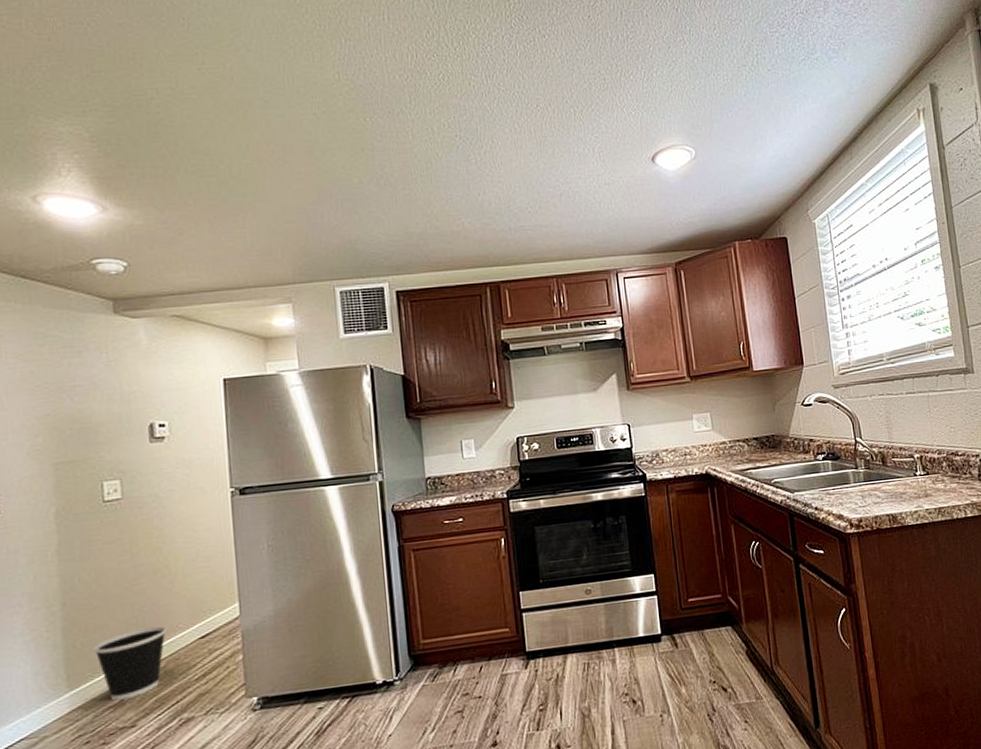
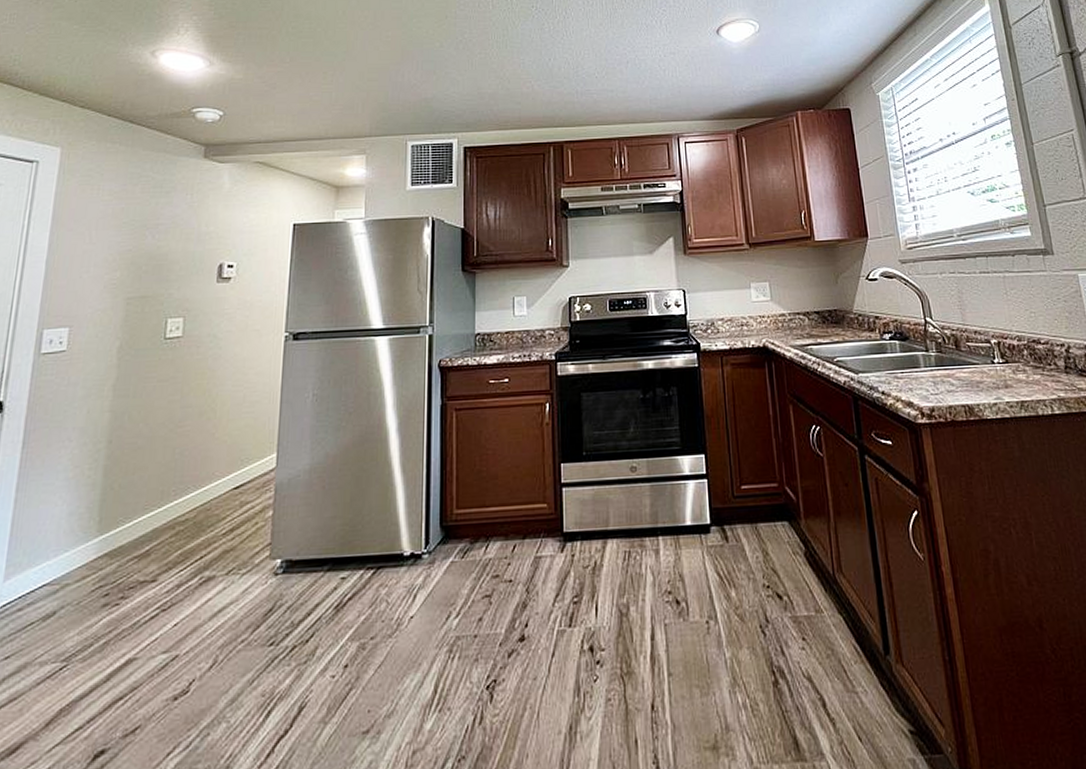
wastebasket: present [94,625,166,701] -> none [130,472,203,550]

